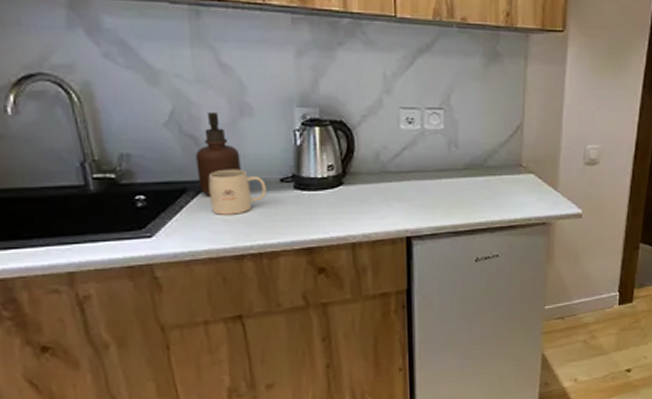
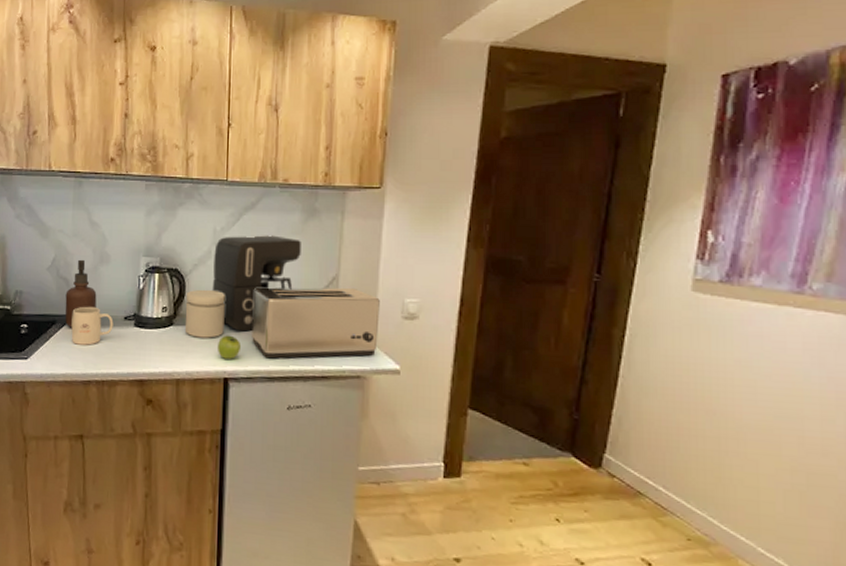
jar: none [356,143,403,197] -> present [184,289,225,338]
coffee maker: none [386,81,484,187] -> present [212,235,301,332]
fruit: none [396,191,424,217] -> present [217,335,242,359]
toaster: none [433,137,563,213] -> present [252,287,380,359]

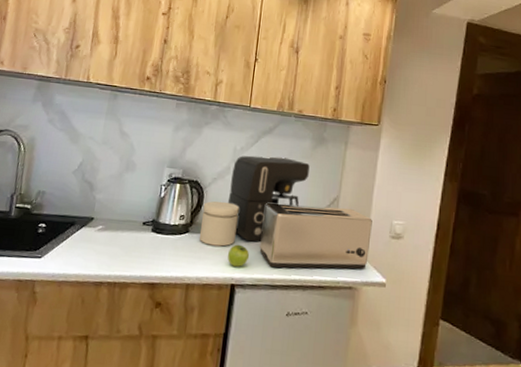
soap dispenser: present [65,259,97,328] -> none [84,165,119,230]
mug: present [71,306,114,345] -> none [89,210,132,248]

